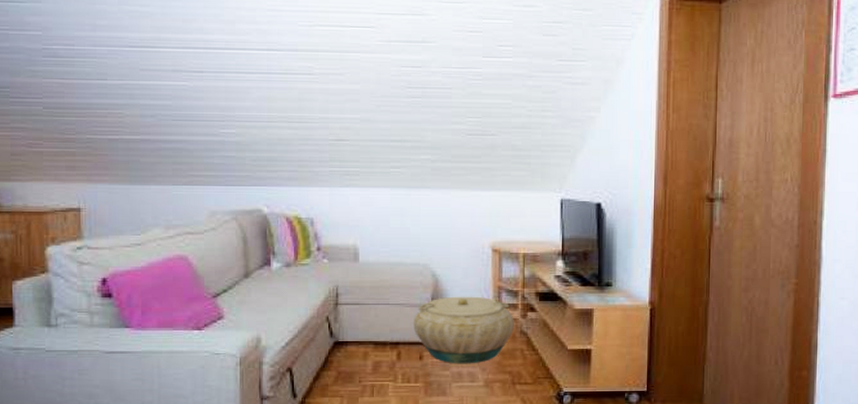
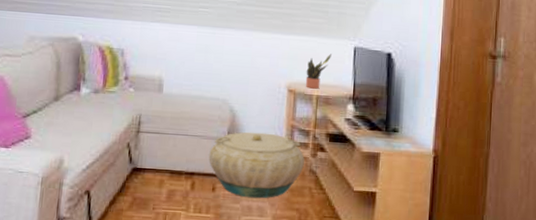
potted plant: none [510,208,537,247] -> present [305,54,331,89]

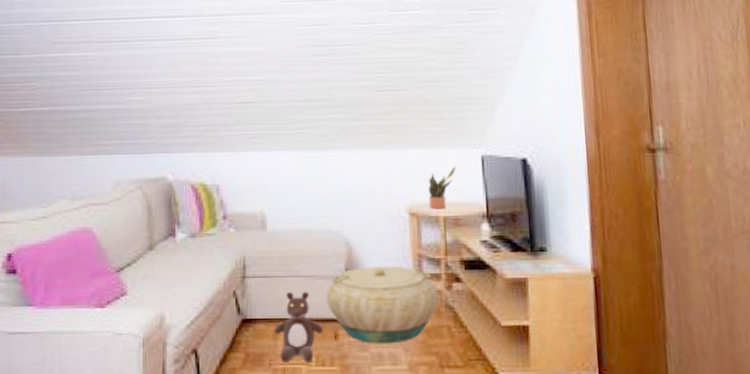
stuffed animal: none [160,147,203,209] -> present [274,291,323,363]

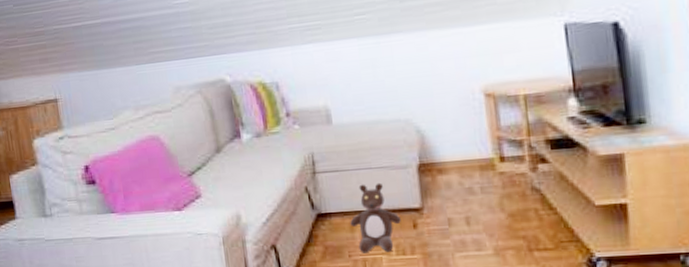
basket: present [326,266,439,344] -> none [401,151,523,231]
potted plant: present [428,166,456,209] -> none [504,39,535,88]

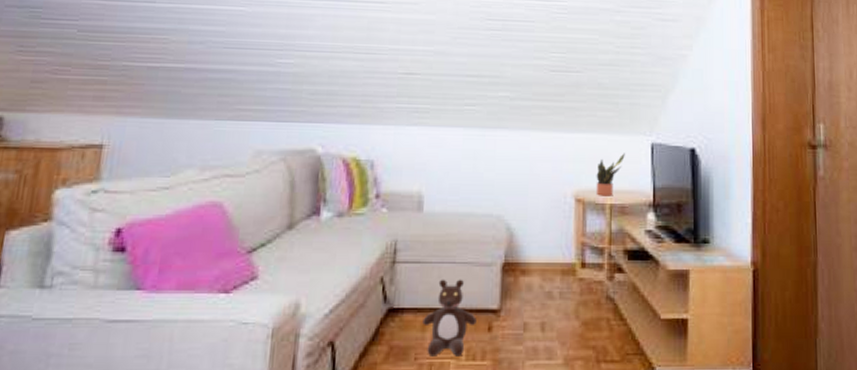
potted plant: none [504,39,535,88] -> present [596,153,625,196]

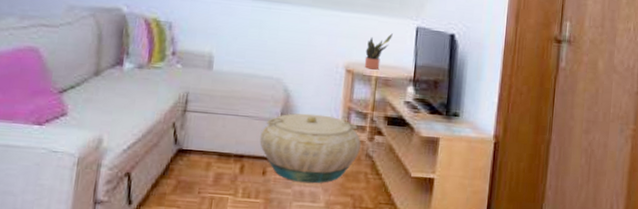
stuffed animal: present [422,279,477,357] -> none [207,128,253,194]
basket: none [482,254,599,337] -> present [260,113,361,184]

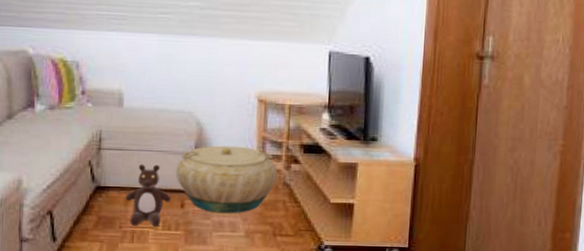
stuffed animal: none [207,128,253,194] -> present [125,164,171,227]
potted plant: present [364,33,393,70] -> none [276,60,304,98]

